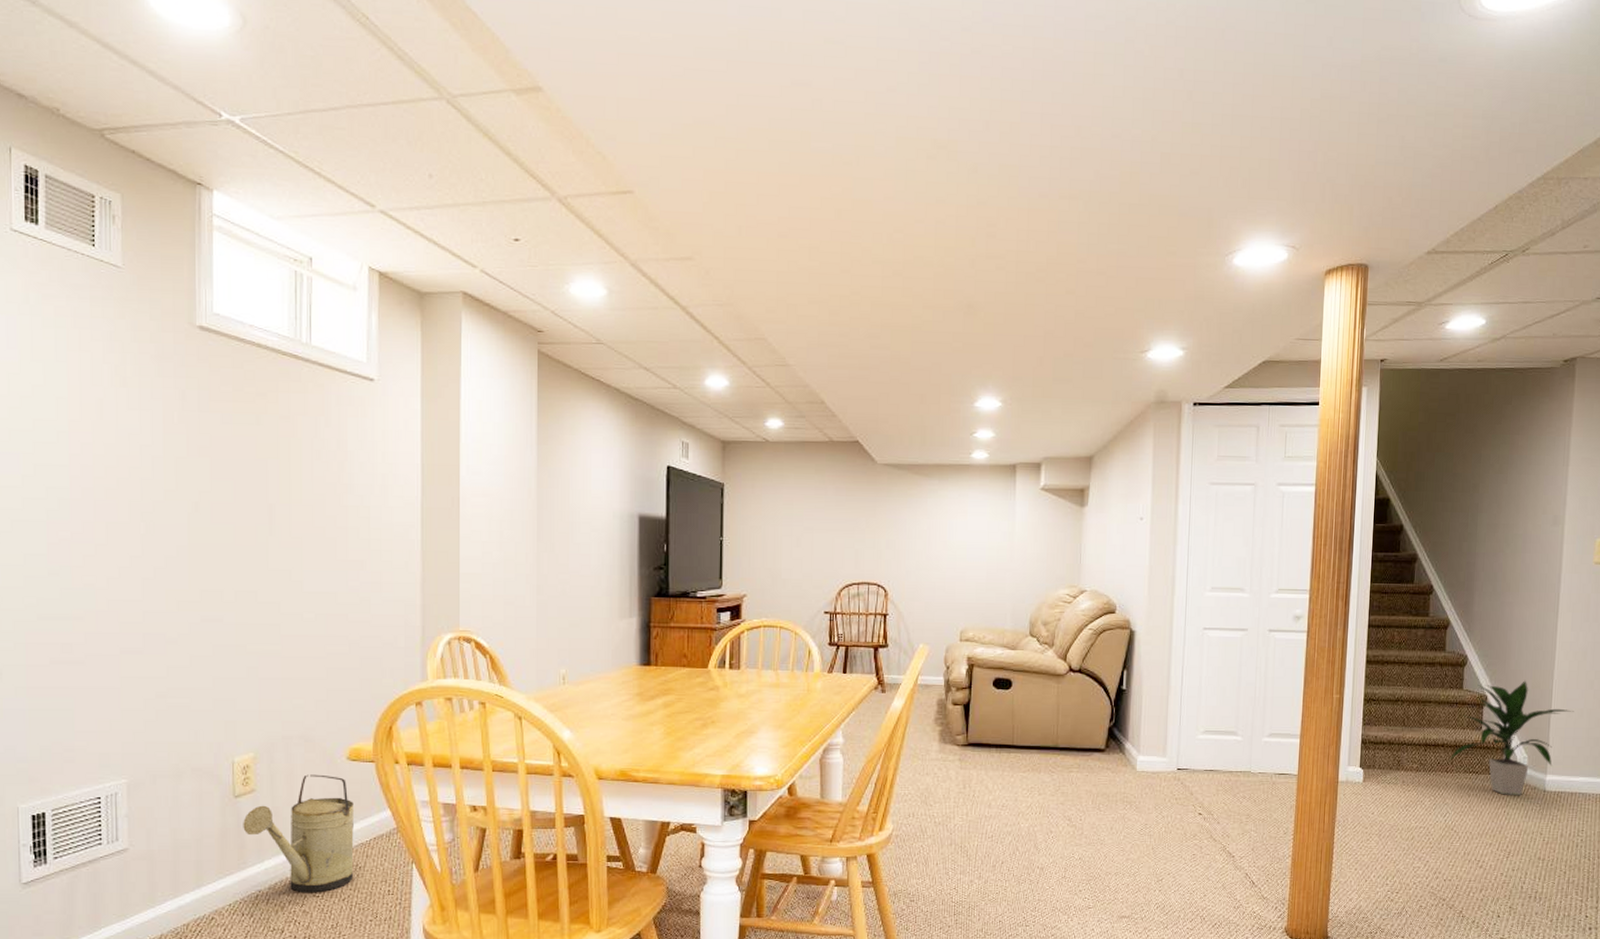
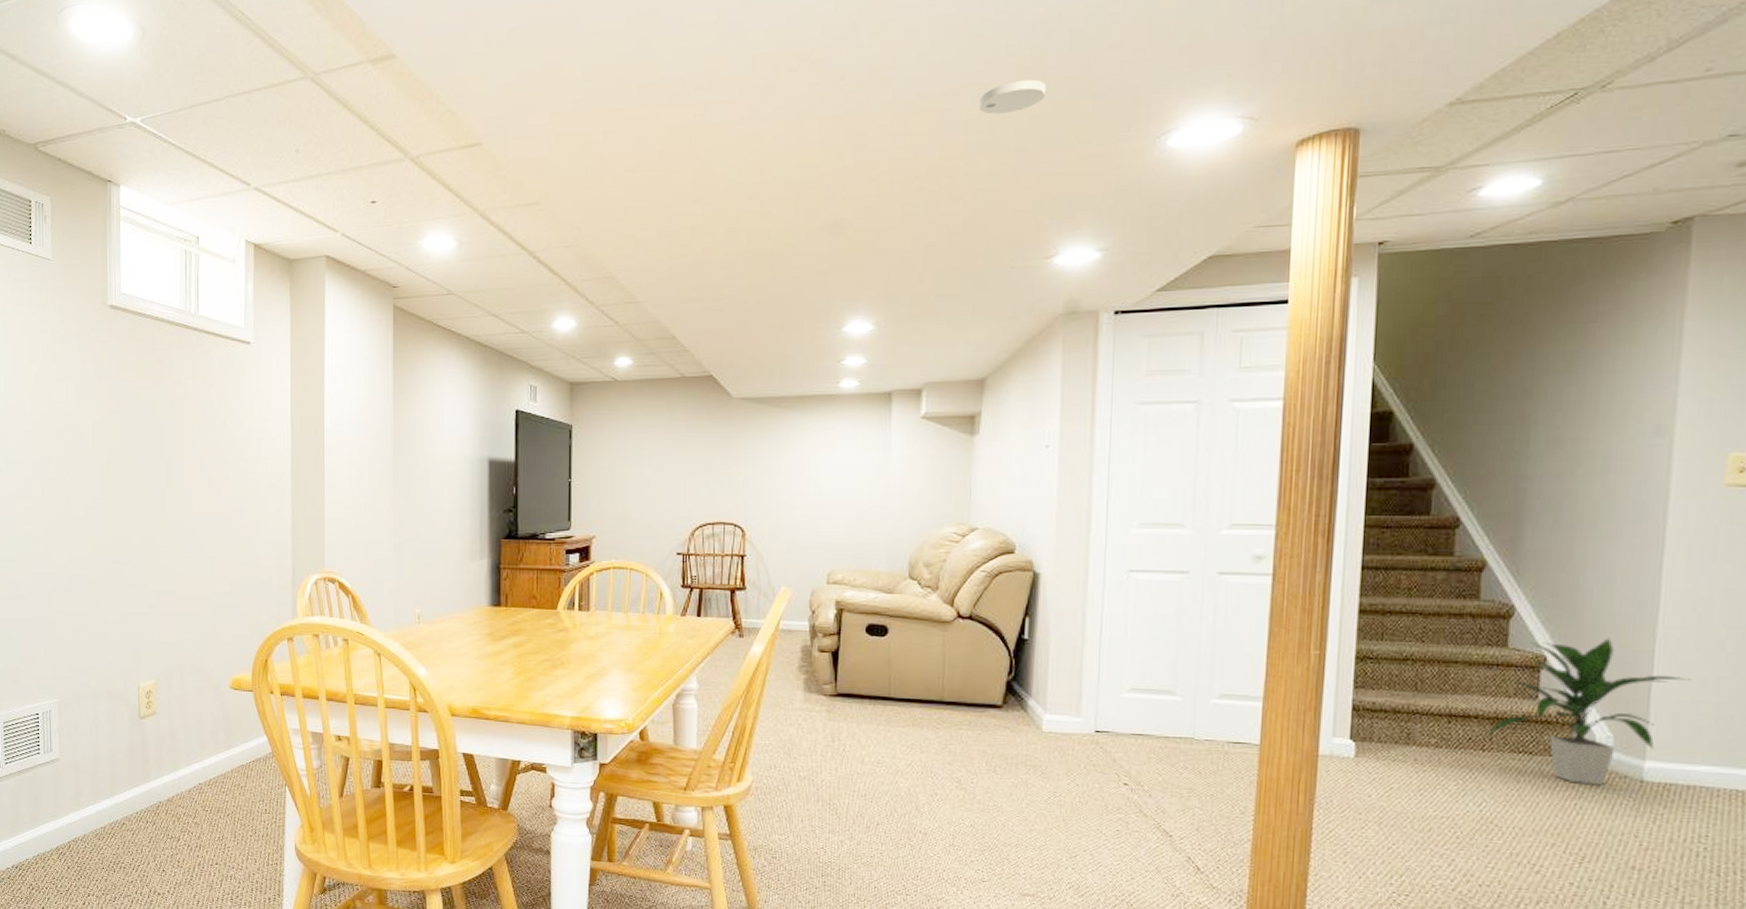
watering can: present [243,774,354,893] -> none [147,700,236,807]
smoke detector: none [1089,192,1143,221] -> present [980,79,1047,115]

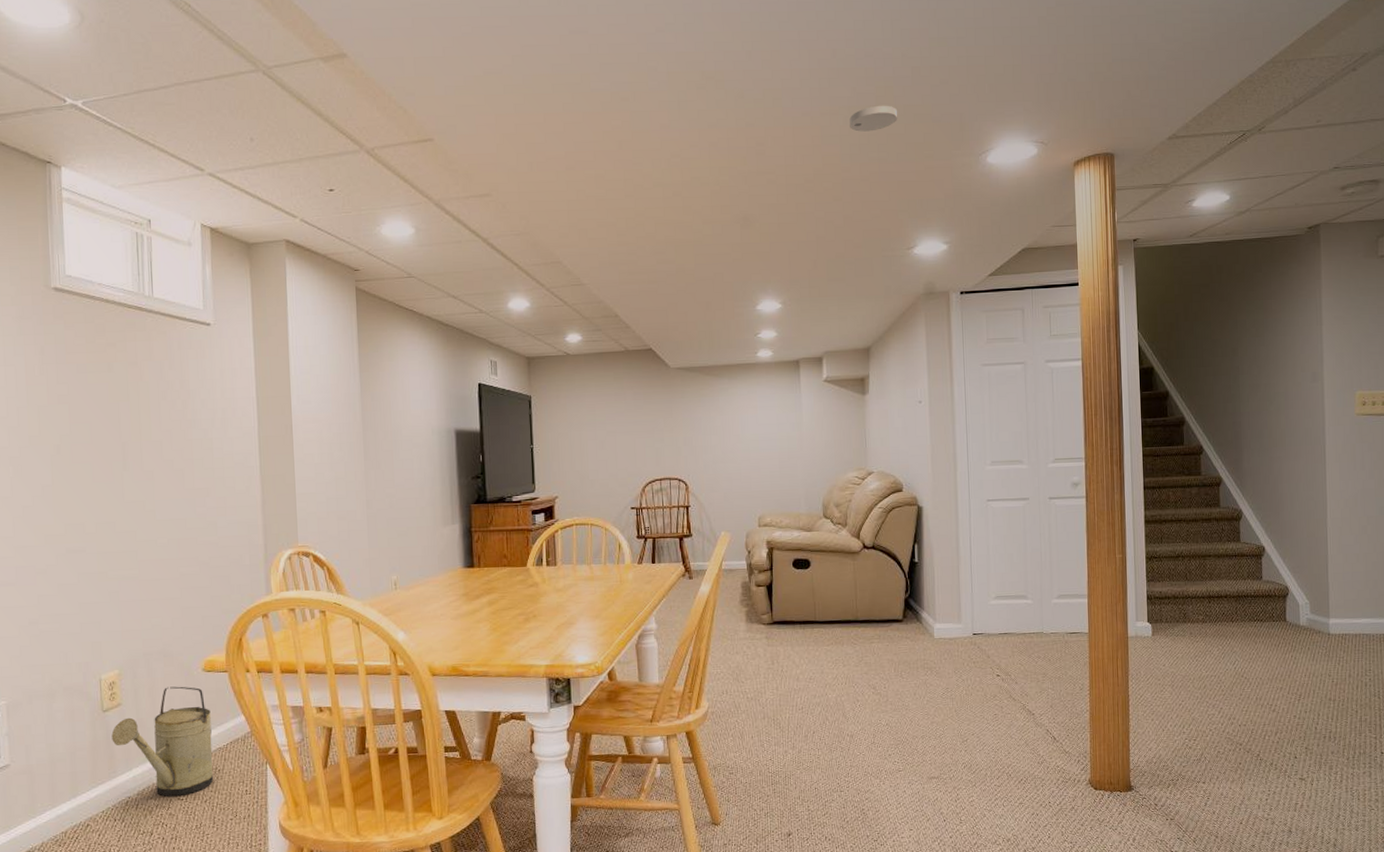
watering can: none [147,700,236,807] -> present [111,686,214,797]
indoor plant: present [1485,638,1692,786] -> none [1232,530,1351,641]

